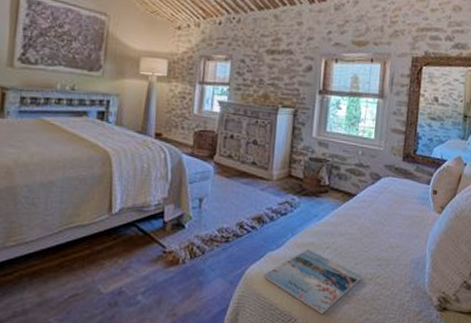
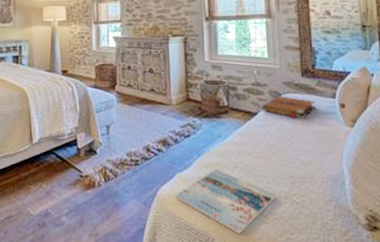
book: none [360,178,412,203] -> present [261,96,317,119]

